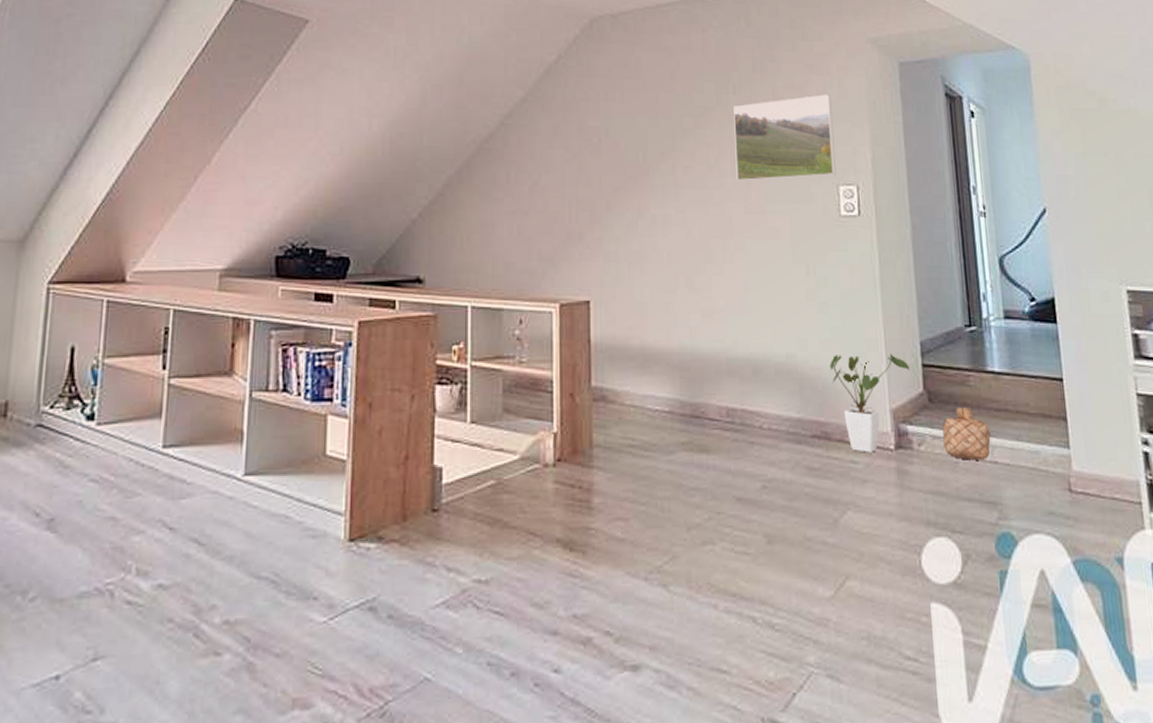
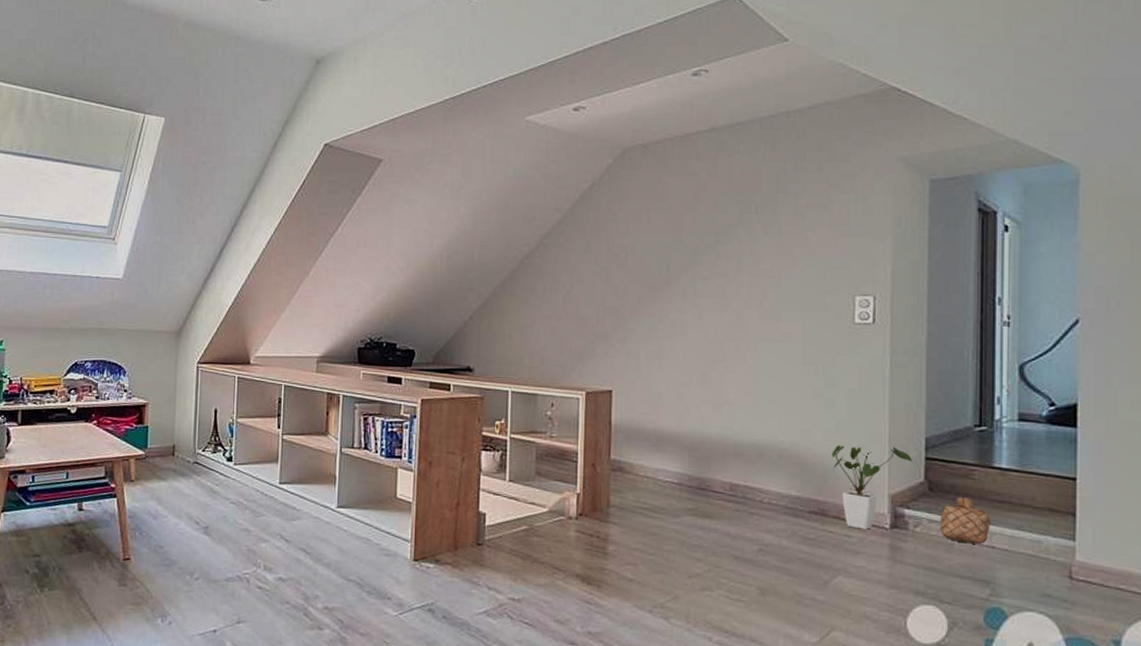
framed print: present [733,94,836,181] -> none [753,212,855,292]

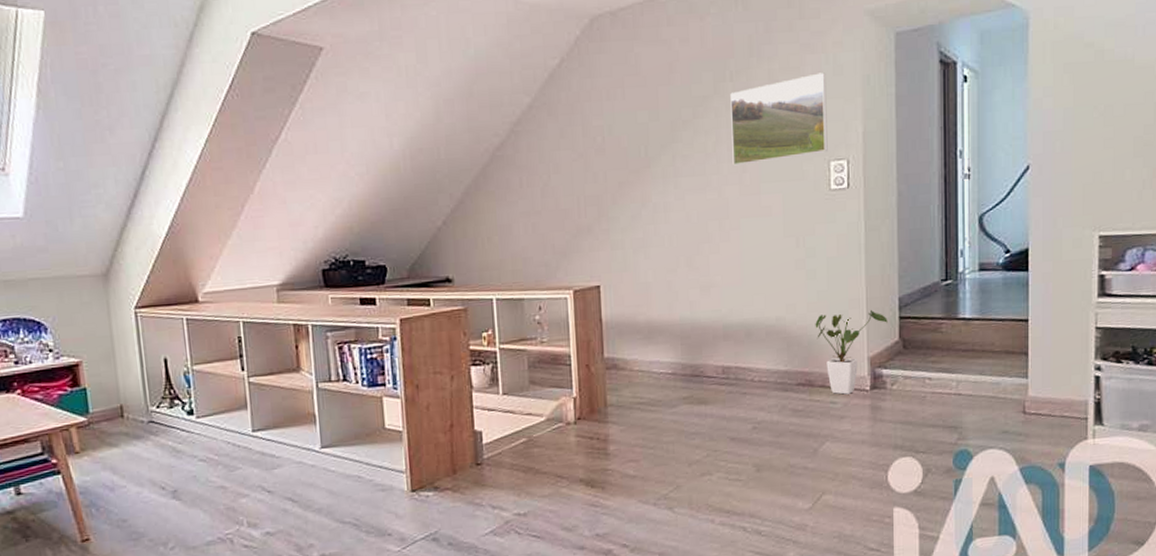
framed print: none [753,212,855,292] -> present [730,72,828,166]
basket: present [939,497,991,544] -> none [913,350,957,394]

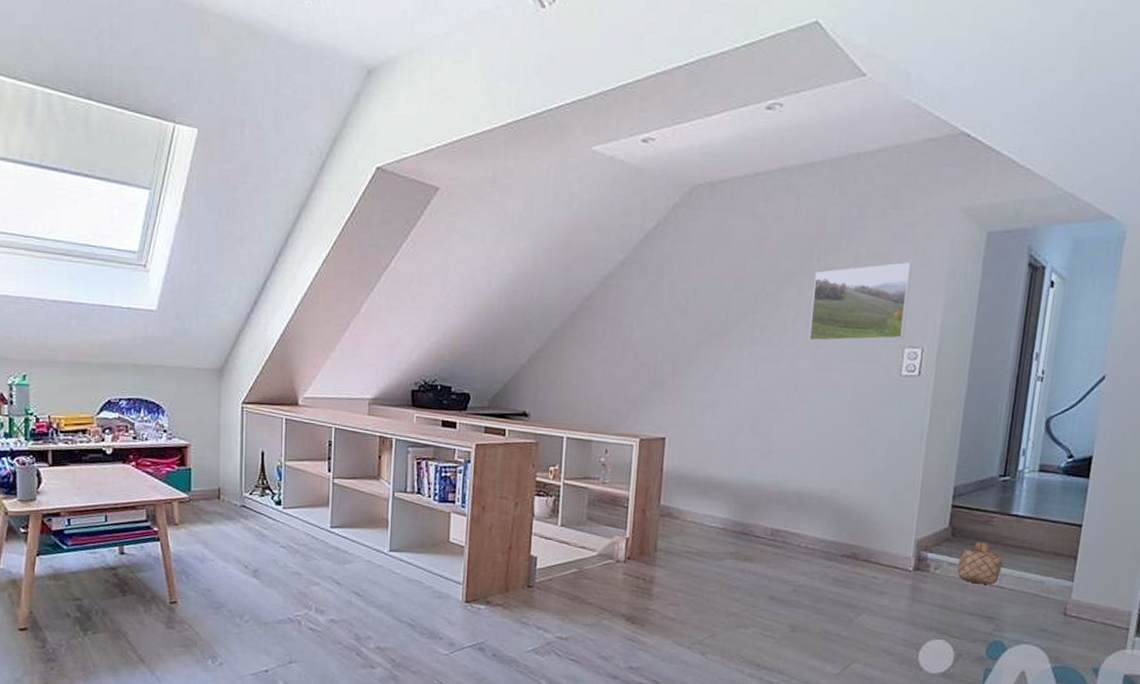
house plant: present [815,309,888,395] -> none [867,493,940,572]
basket: none [913,350,957,394] -> present [956,542,1003,585]

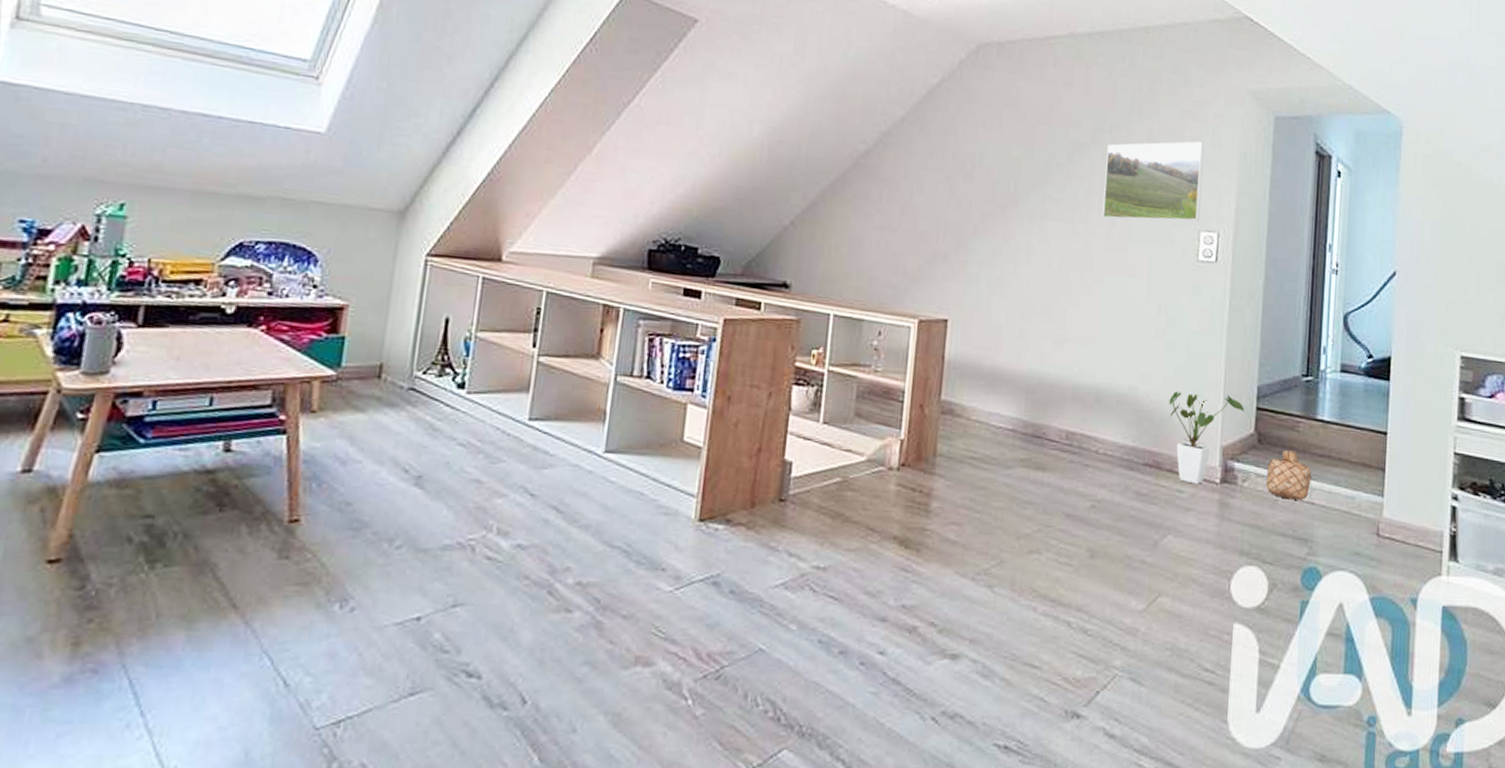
house plant: none [867,493,940,572] -> present [1169,391,1244,484]

